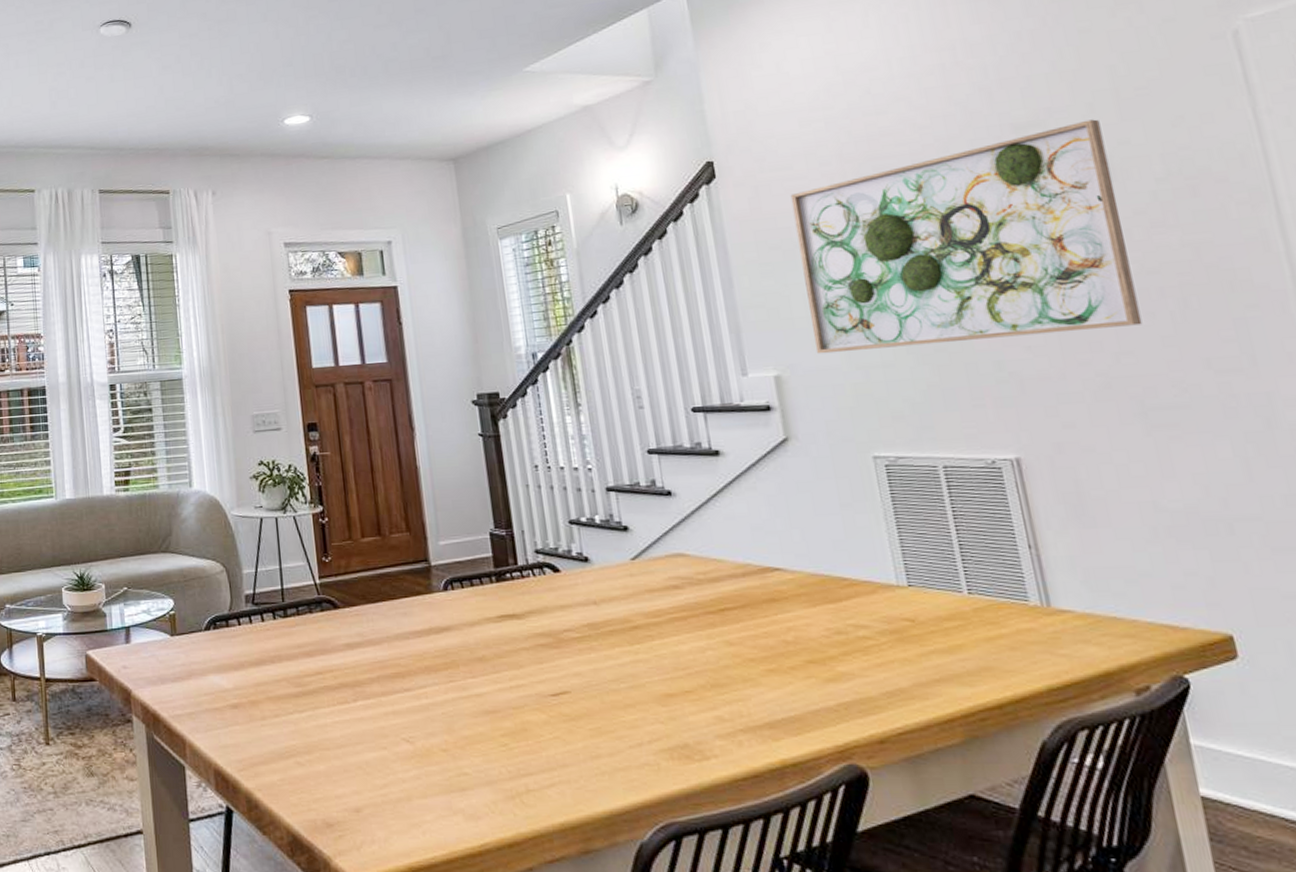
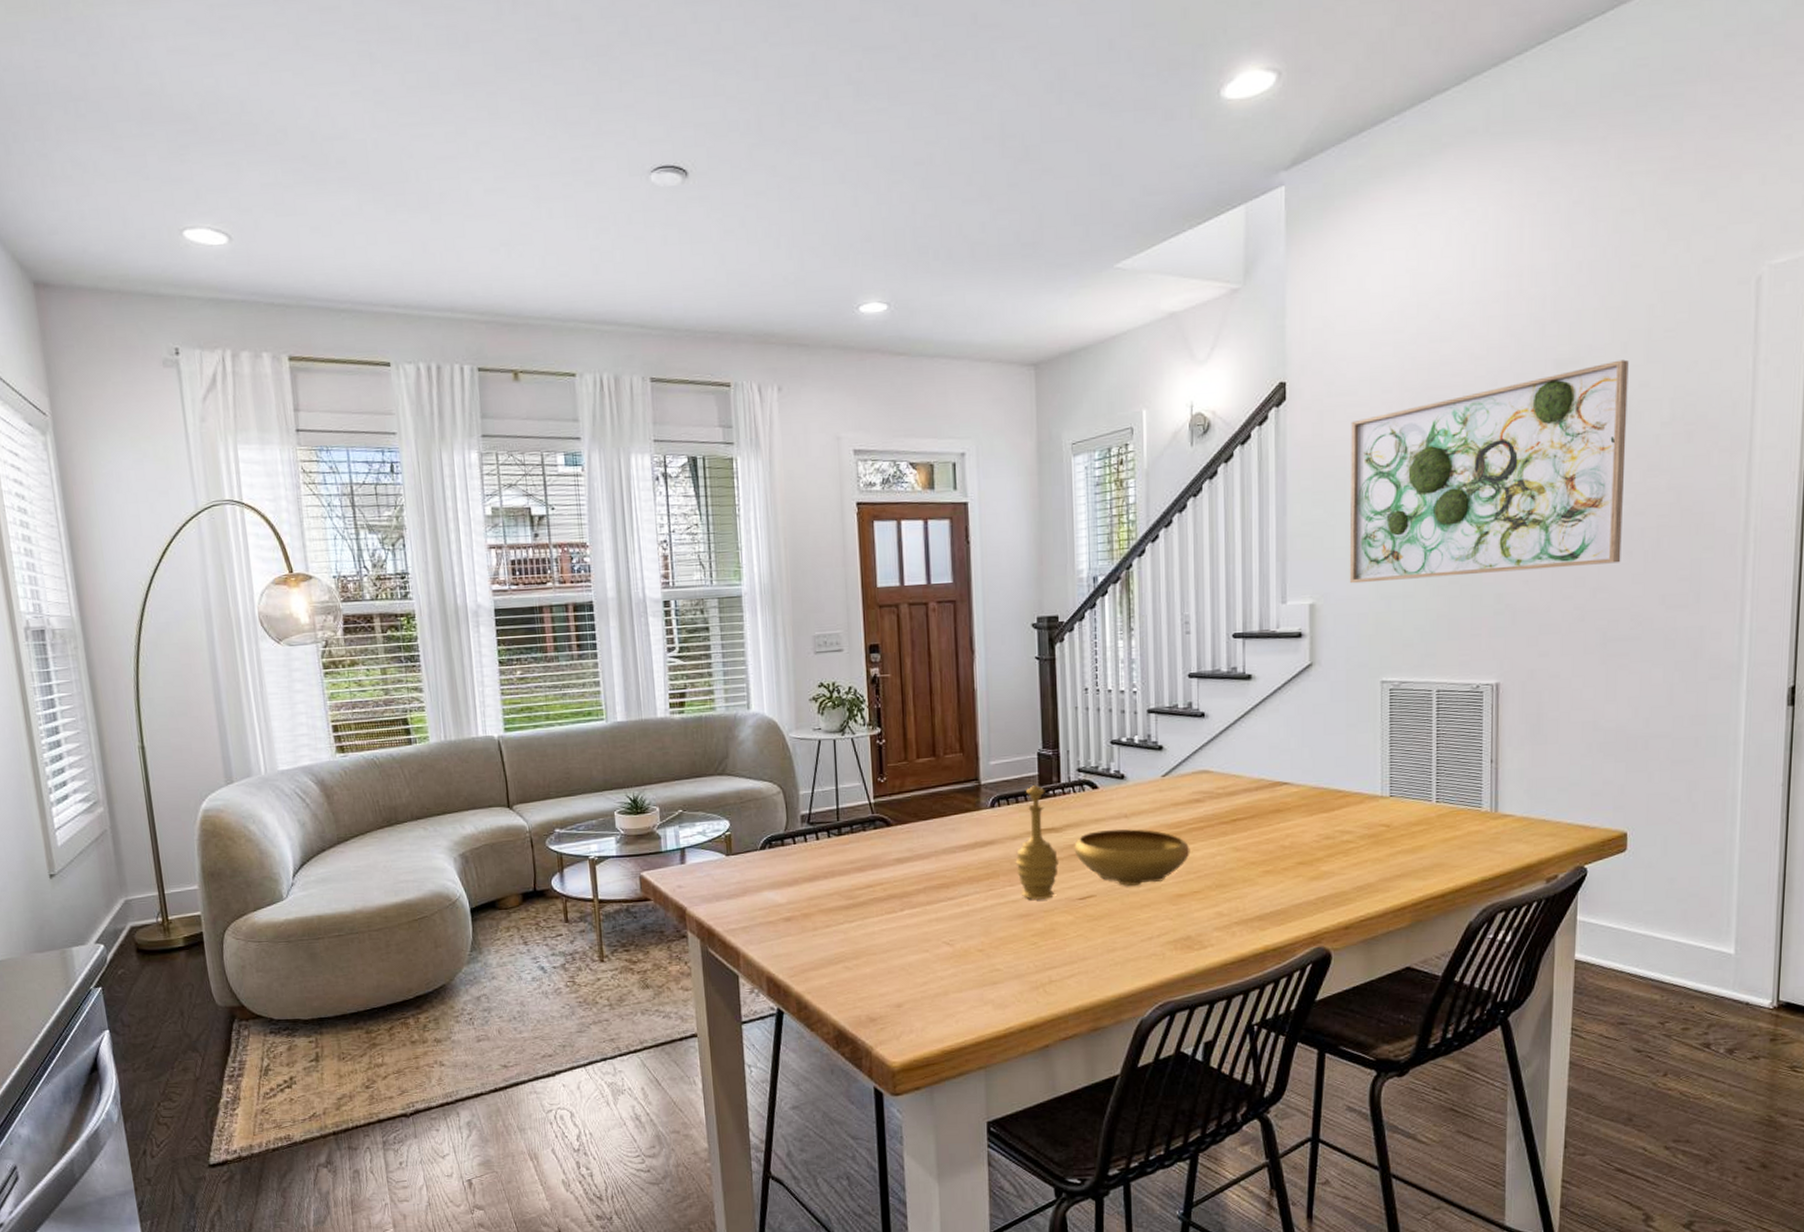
decorative bowl: none [475,566,675,694] -> present [1015,784,1190,900]

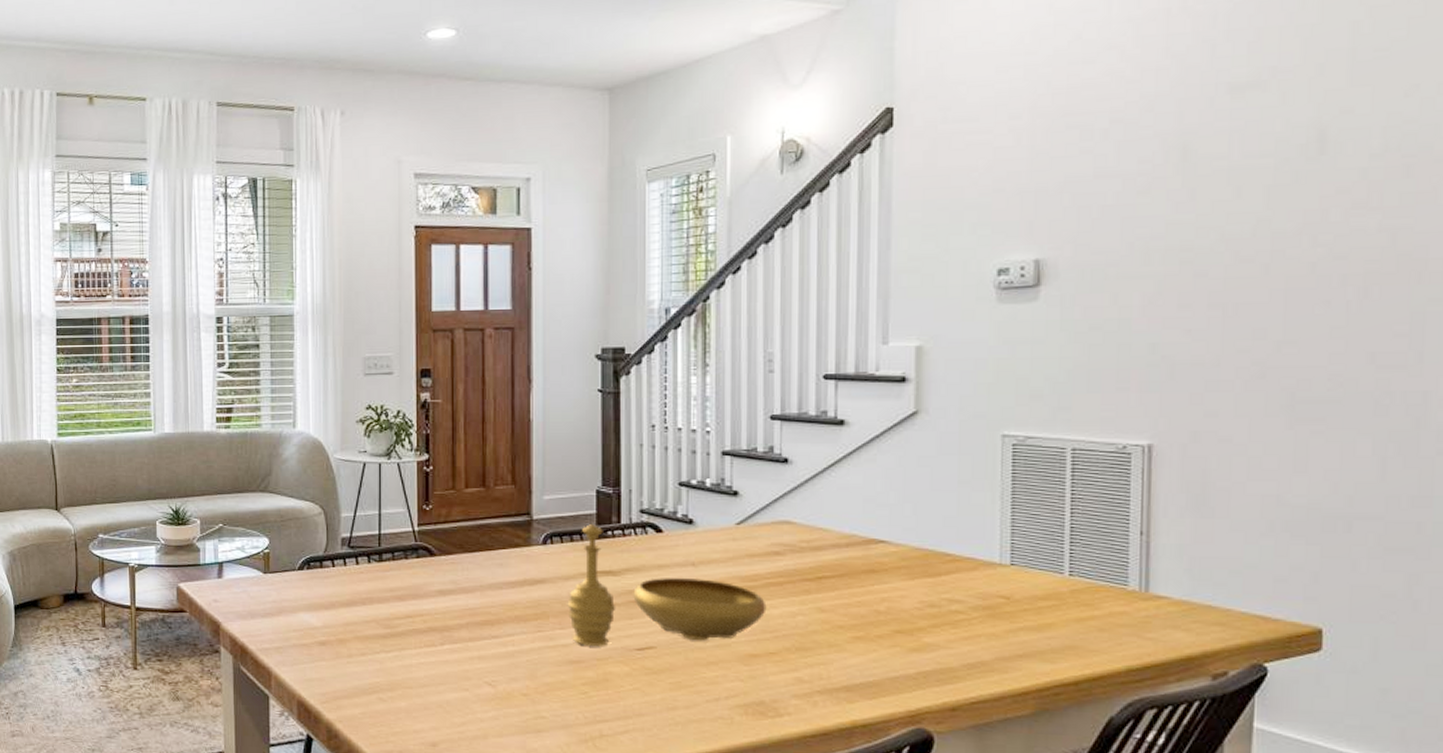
wall art: present [1349,359,1629,584] -> none [964,83,1326,326]

